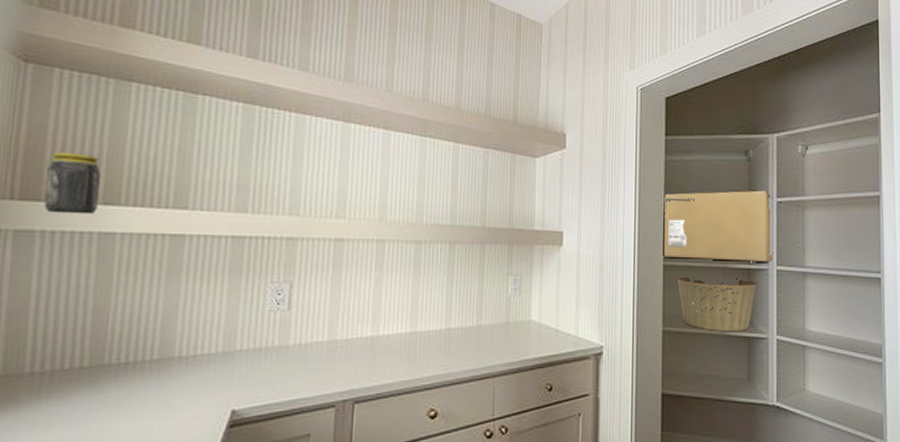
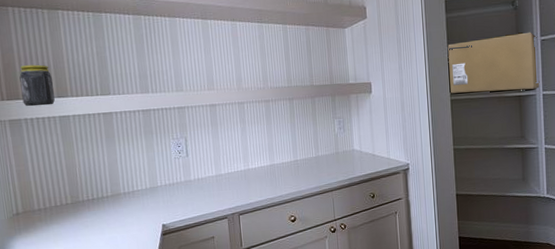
basket: present [677,276,757,332] -> none [463,104,527,146]

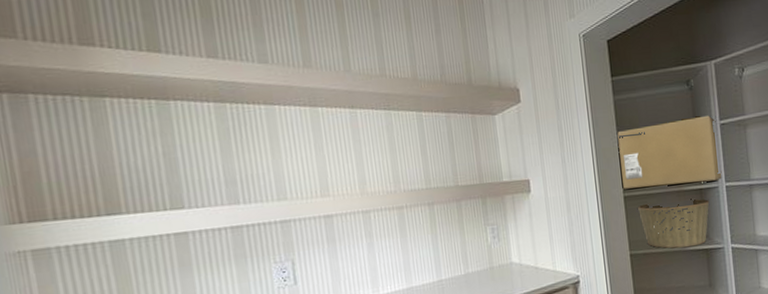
jar: present [19,64,55,107] -> none [46,171,102,231]
basket: none [463,104,527,146] -> present [638,199,710,249]

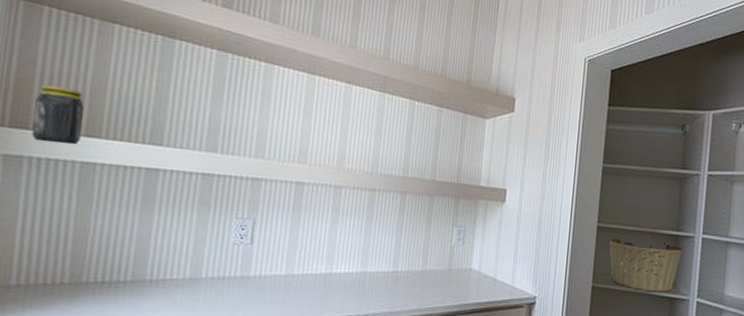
jar: none [46,171,102,231] -> present [32,85,84,145]
box: present [617,115,721,189] -> none [599,160,704,230]

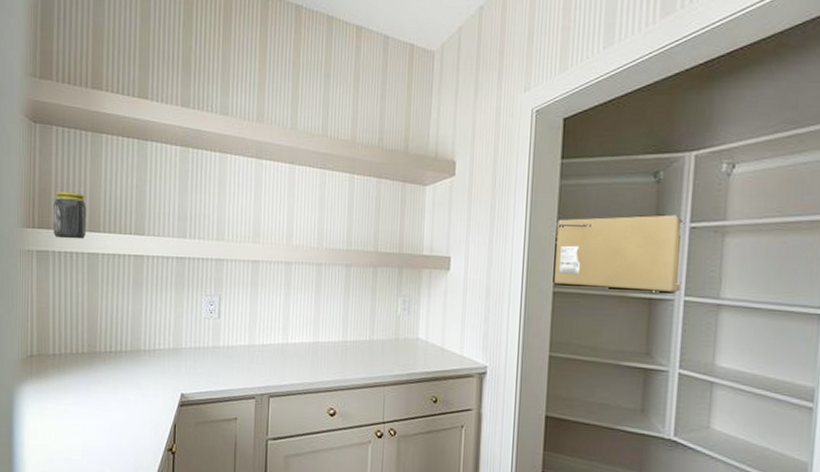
box: none [599,160,704,230] -> present [554,215,685,292]
basket: present [609,238,683,293] -> none [567,303,659,363]

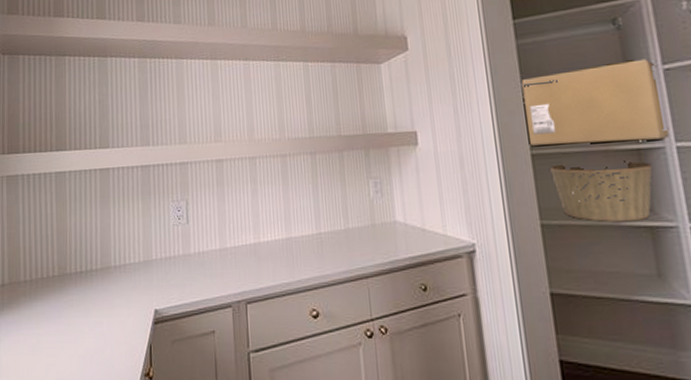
jar: present [53,192,86,239] -> none [22,114,53,162]
basket: none [567,303,659,363] -> present [550,161,653,223]

